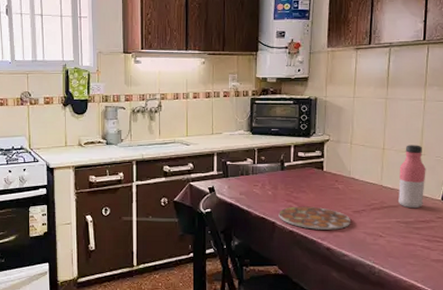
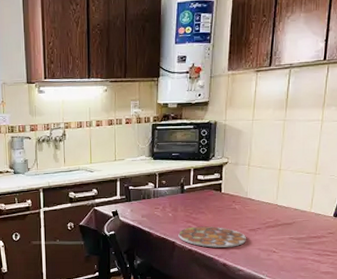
water bottle: present [397,145,426,209] -> none [291,164,320,226]

